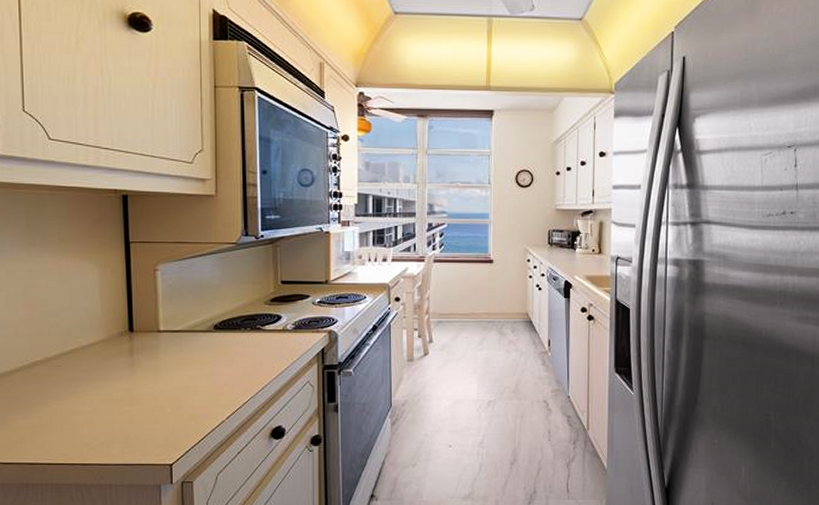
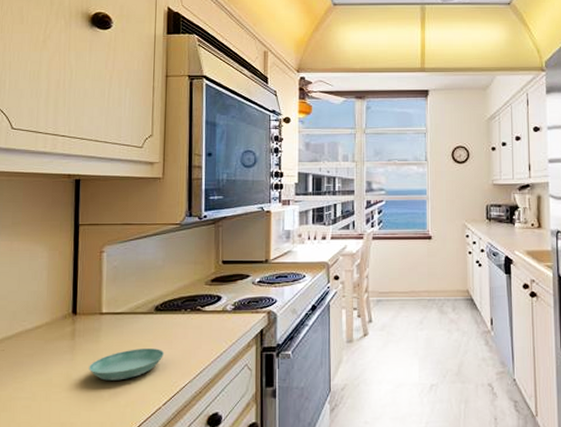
saucer: none [149,365,226,396] -> present [89,348,165,381]

